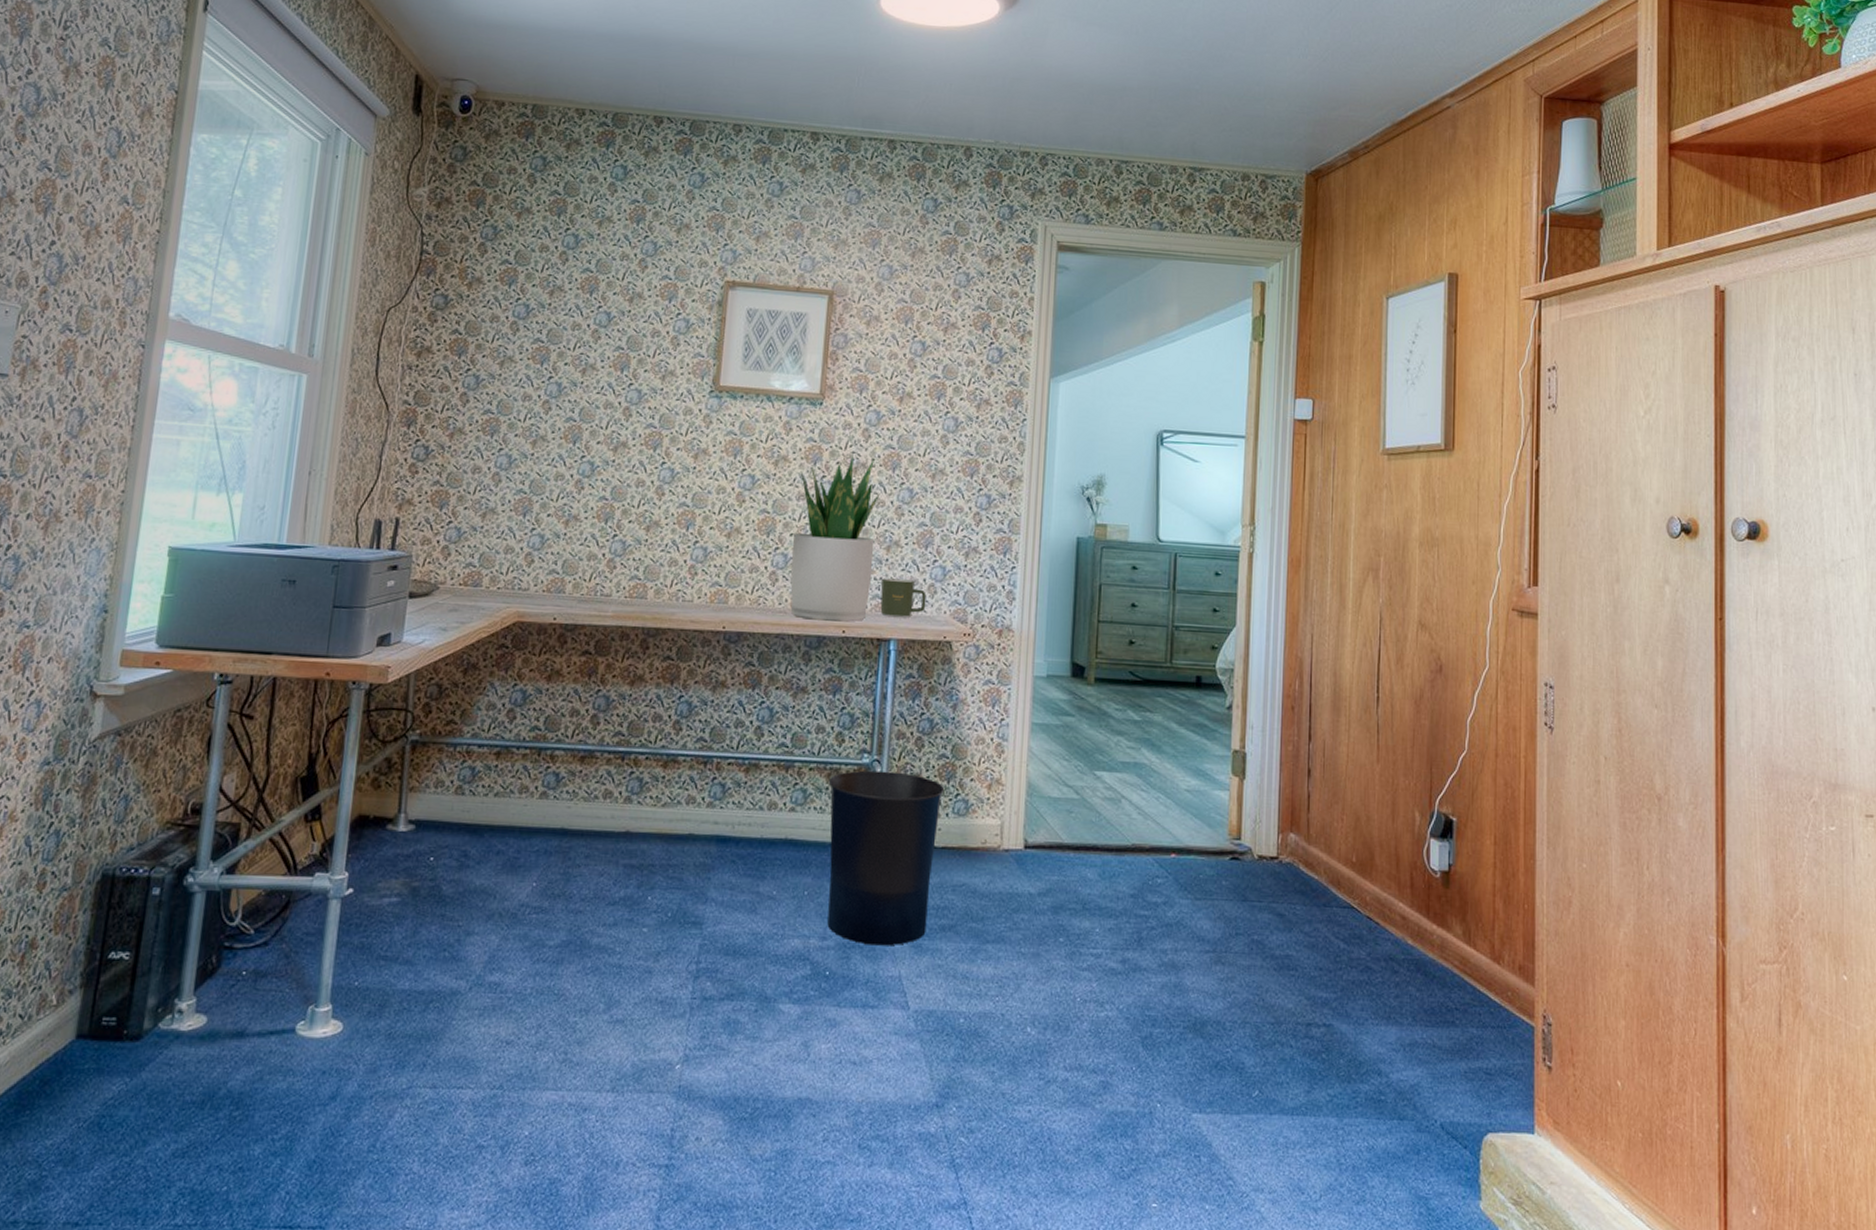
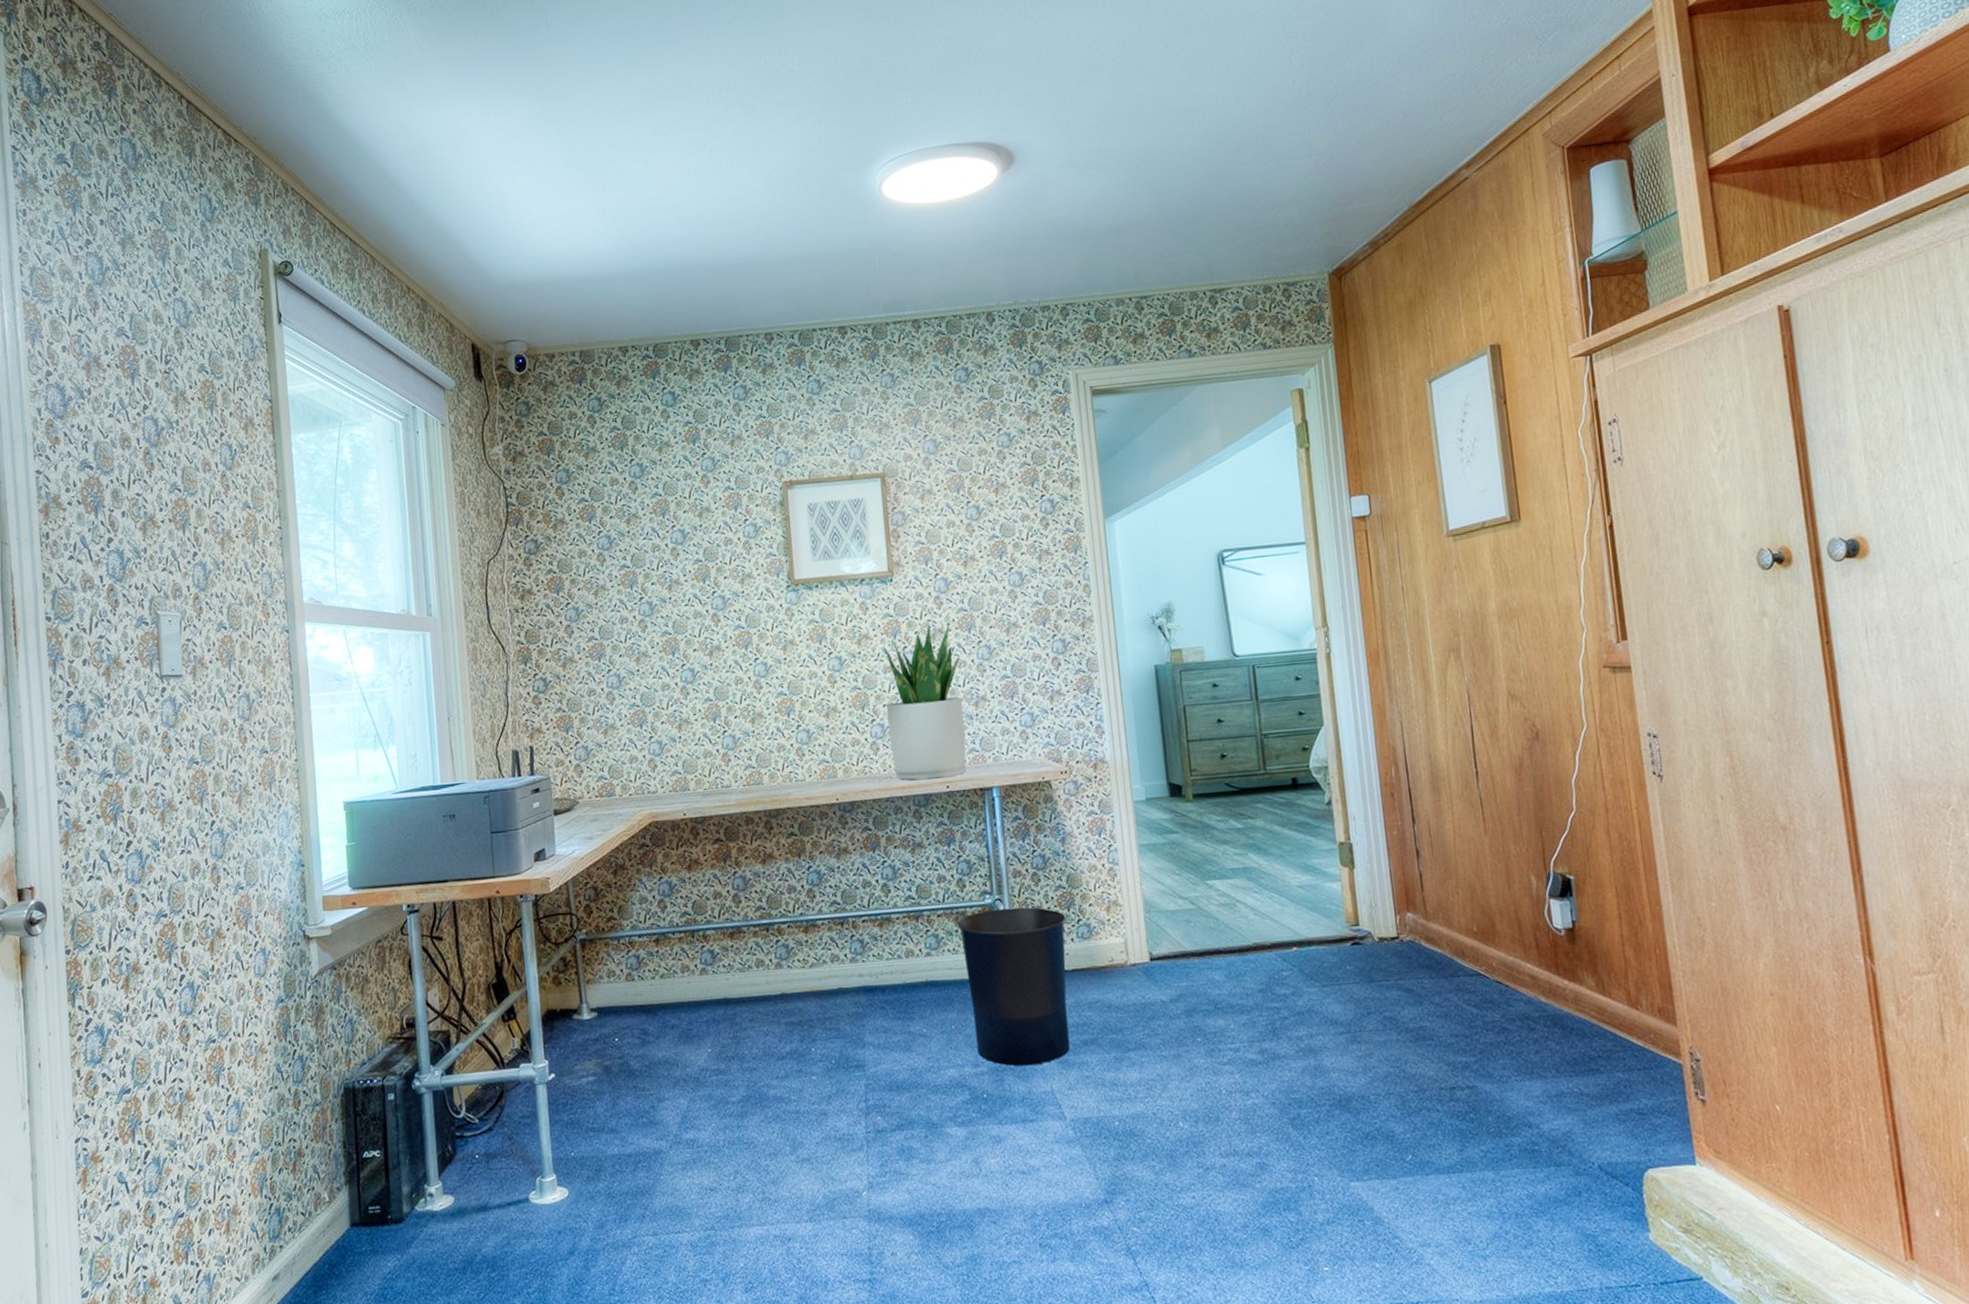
mug: present [880,578,927,618] -> none [975,729,1021,768]

